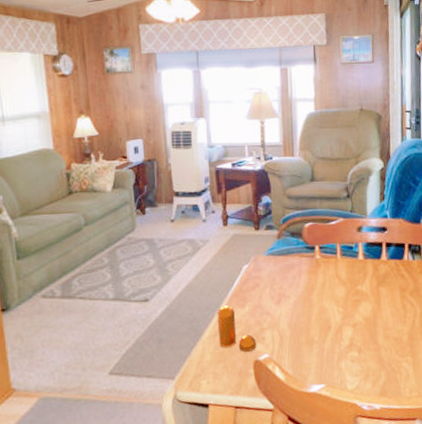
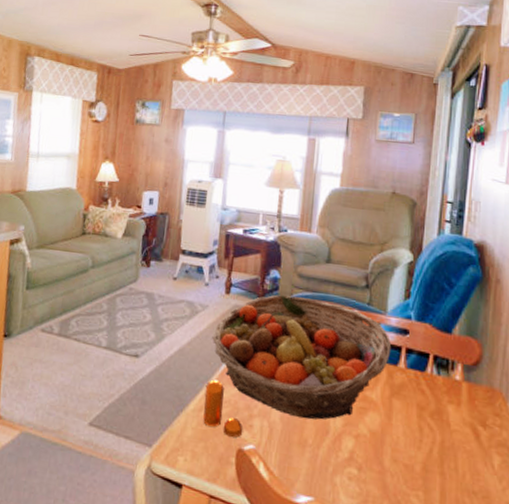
fruit basket: none [216,216,374,322] -> present [212,294,392,420]

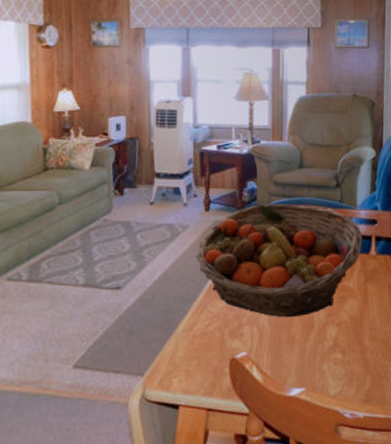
pepper shaker: present [203,379,243,438] -> none [193,297,234,349]

